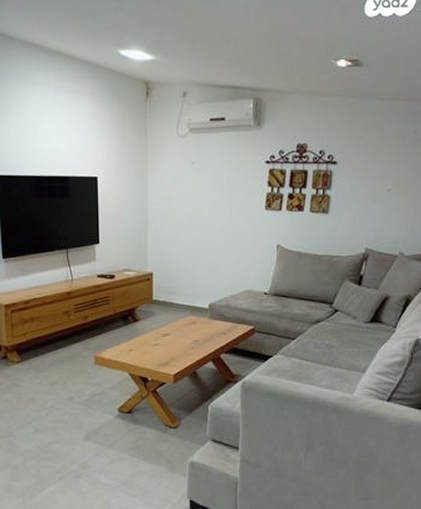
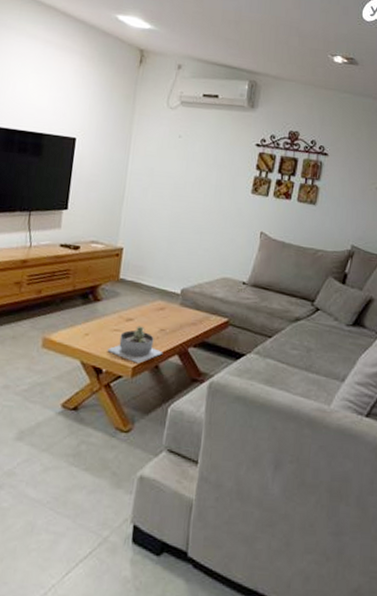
succulent planter: none [150,339,199,371] -> present [107,326,163,364]

